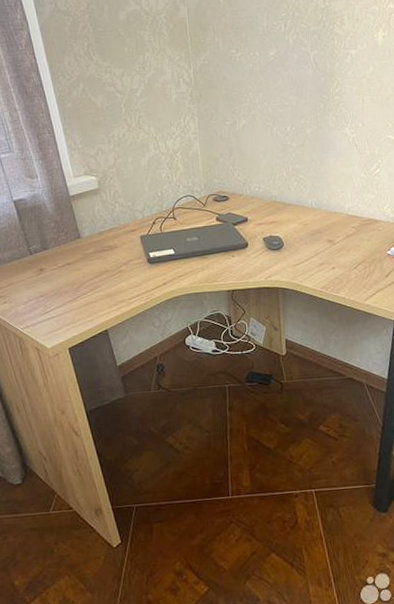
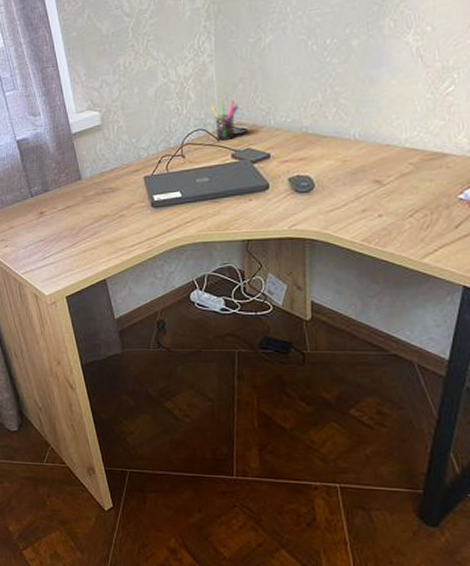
pen holder: none [197,172,221,206] -> present [211,100,239,141]

